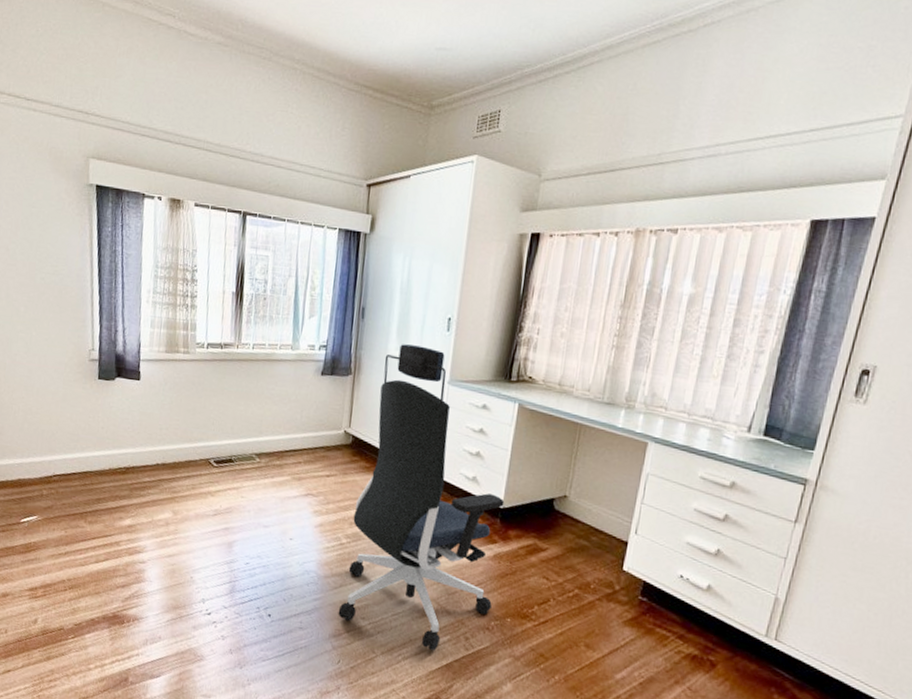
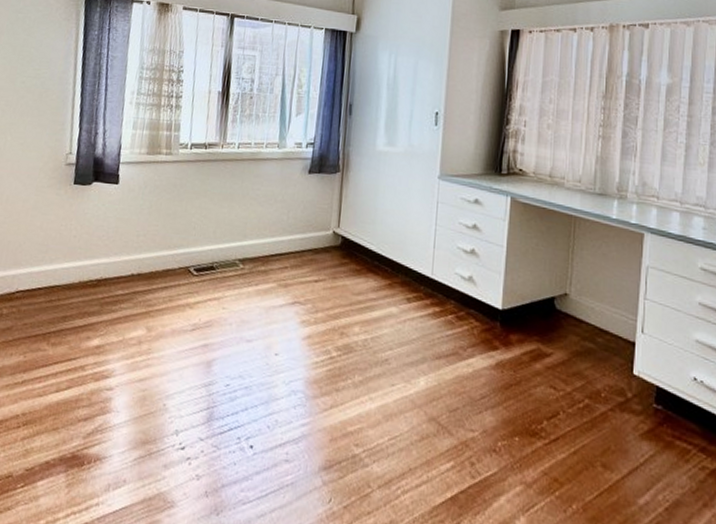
office chair: present [338,344,505,651] -> none [328,139,504,481]

